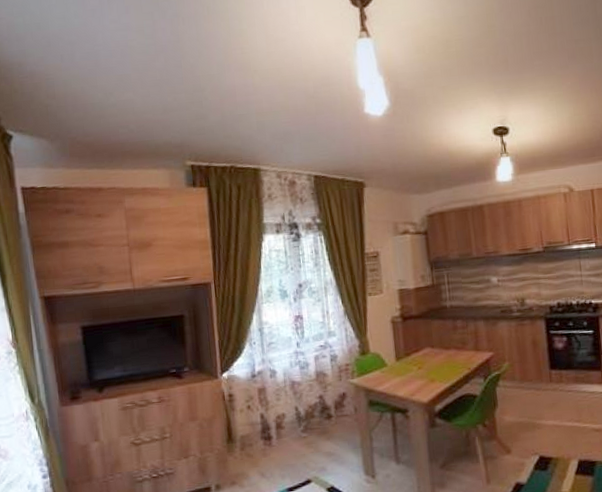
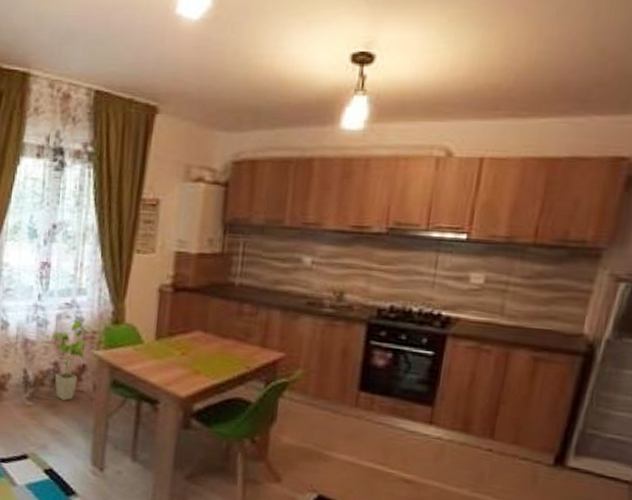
house plant: none [313,357,348,426] -> present [51,319,95,401]

